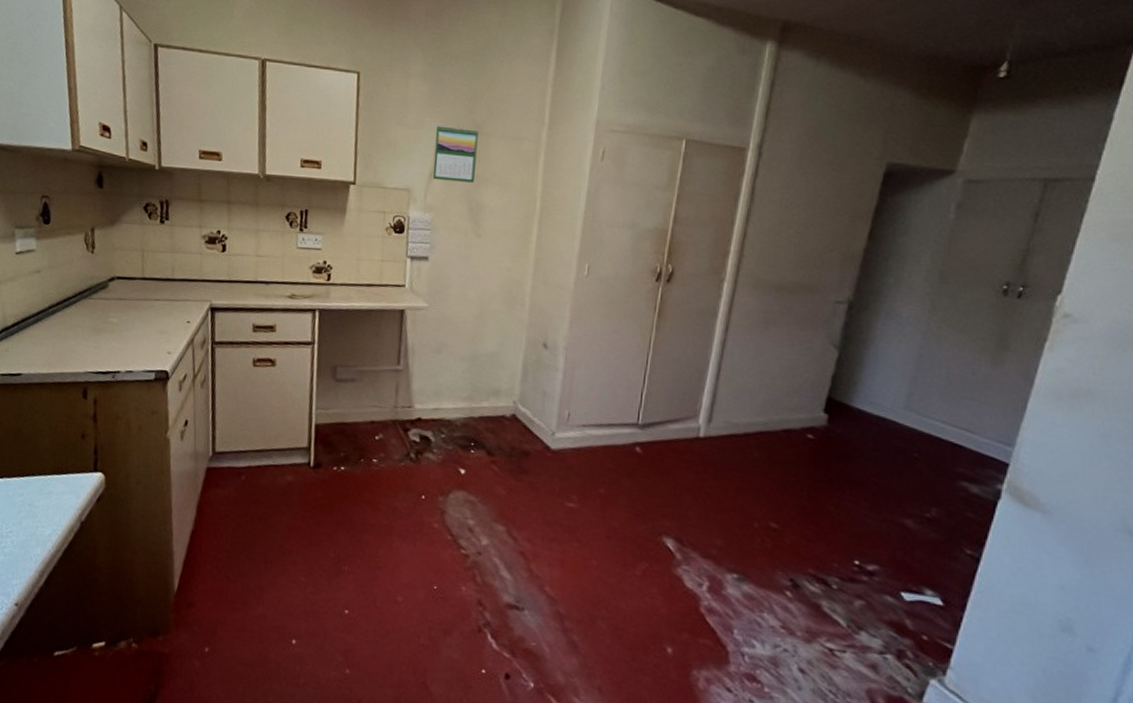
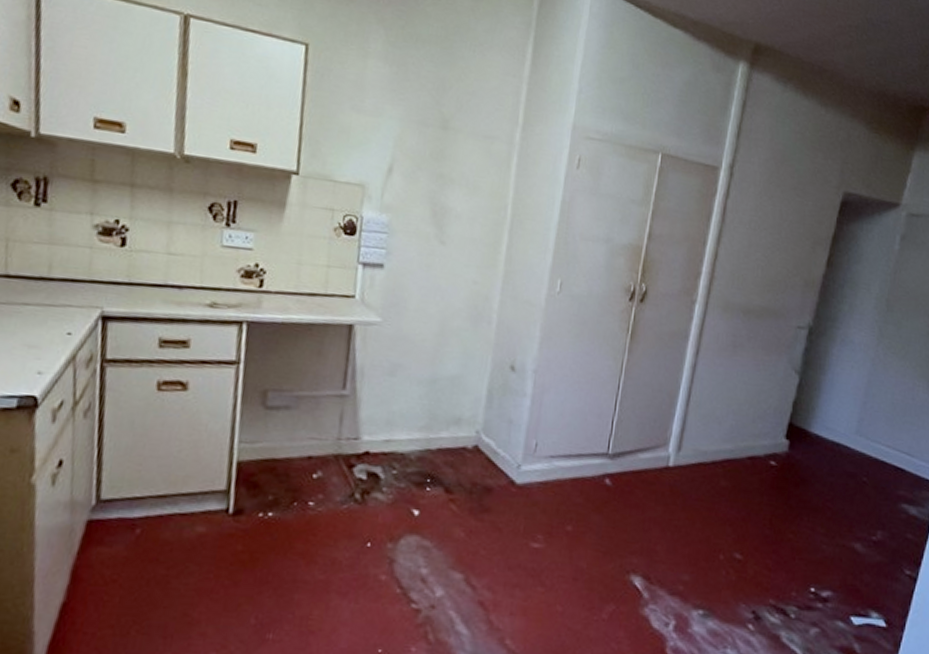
calendar: present [432,124,479,183] -> none [391,113,446,183]

